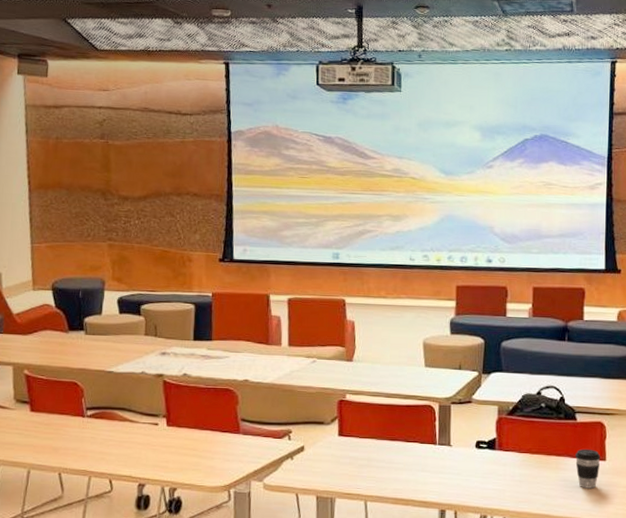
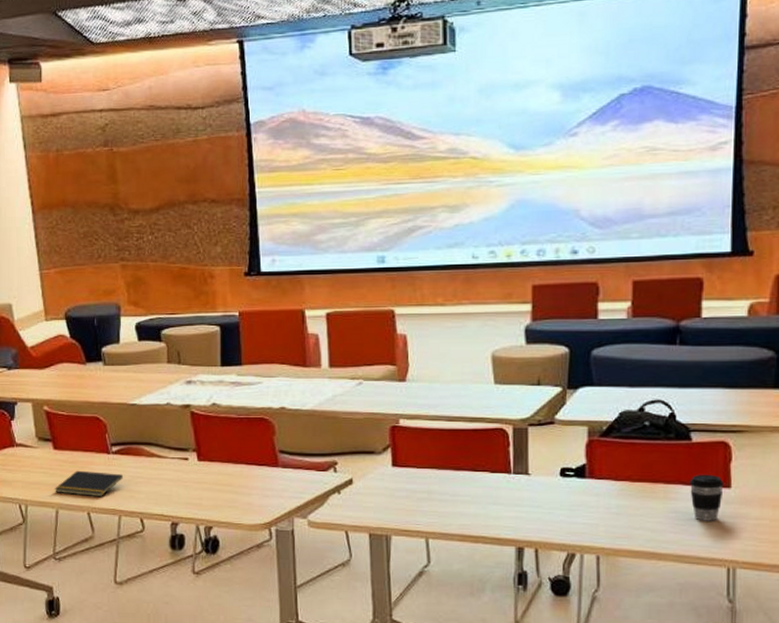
notepad: none [28,432,96,459] -> present [55,470,123,497]

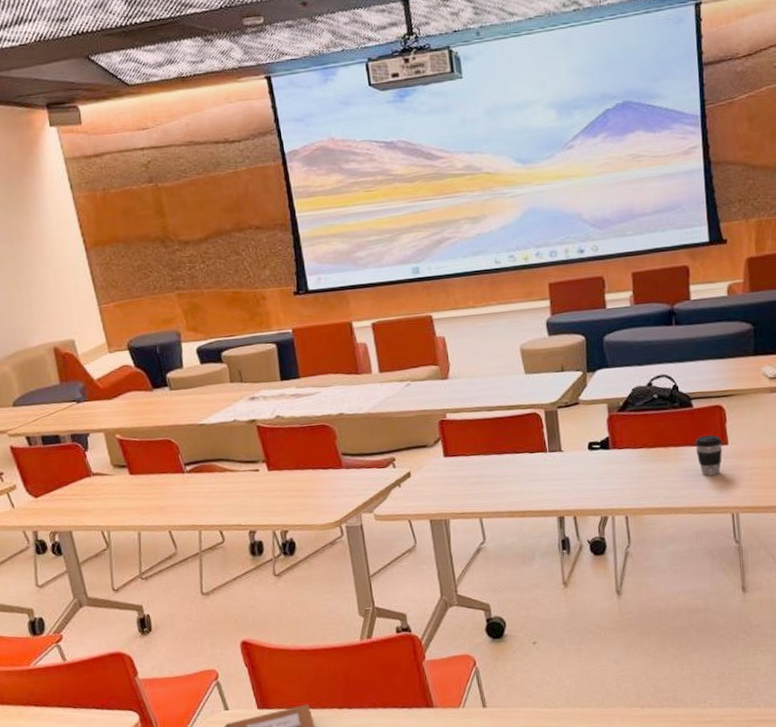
notepad: present [55,470,123,497] -> none [135,491,199,516]

